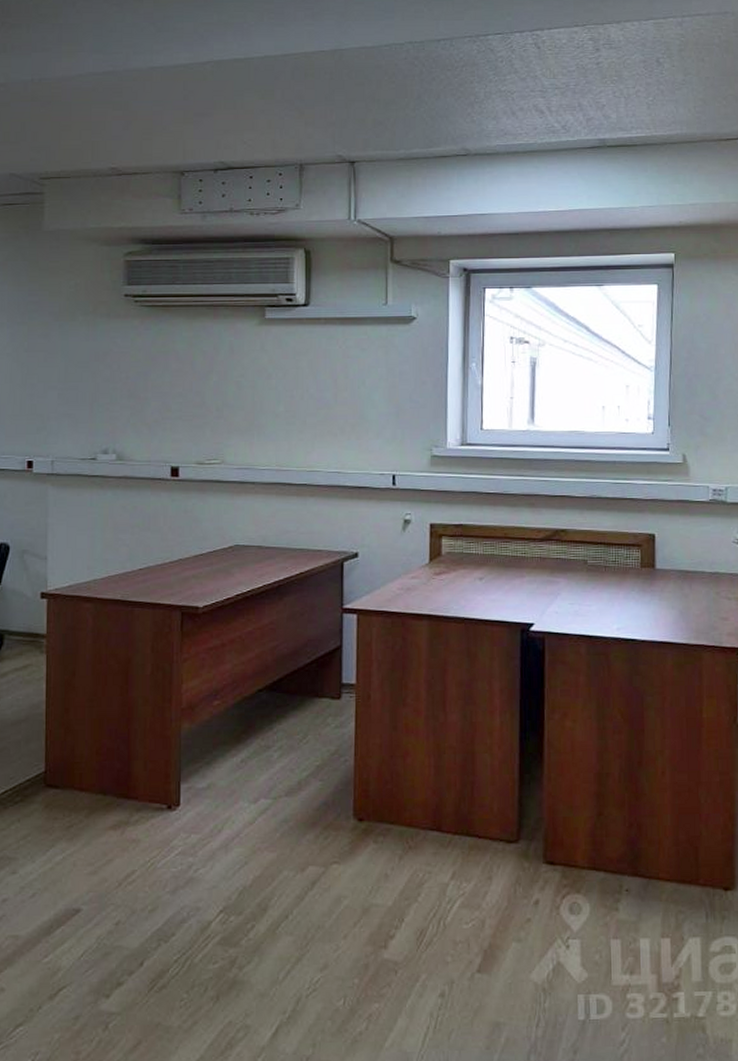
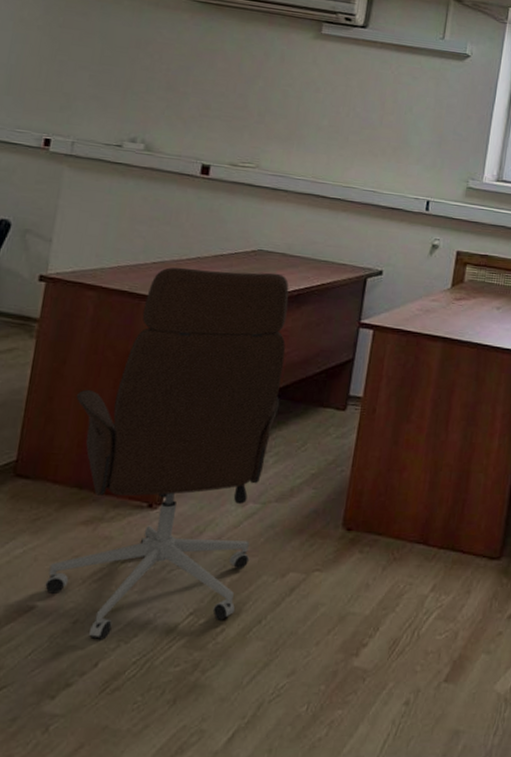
office chair: none [85,567,276,940] -> present [44,267,289,640]

